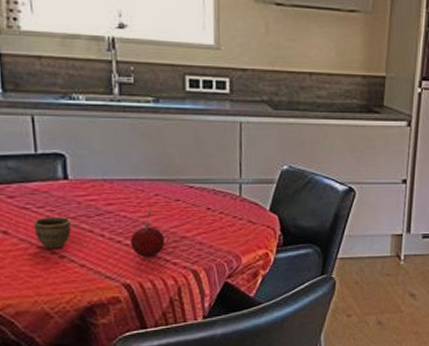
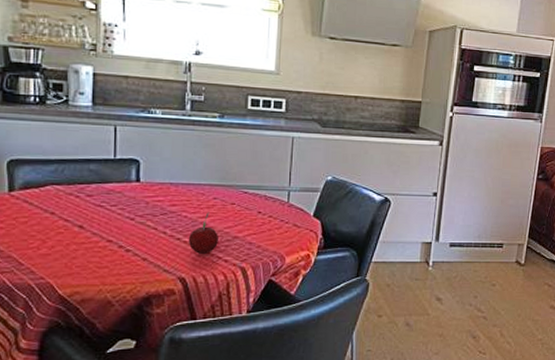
cup: present [33,216,72,249] -> none [106,214,139,243]

